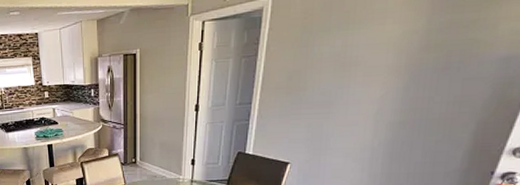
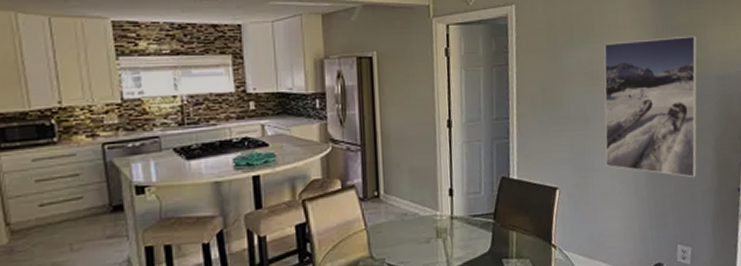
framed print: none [342,13,486,160] -> present [604,35,698,178]

